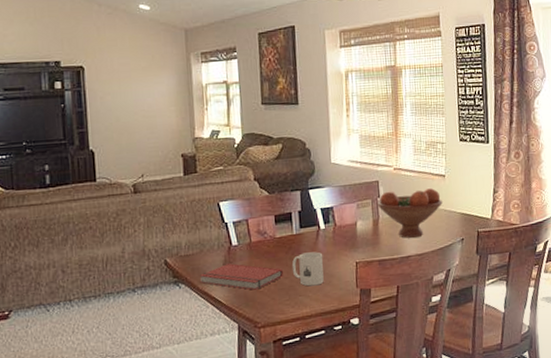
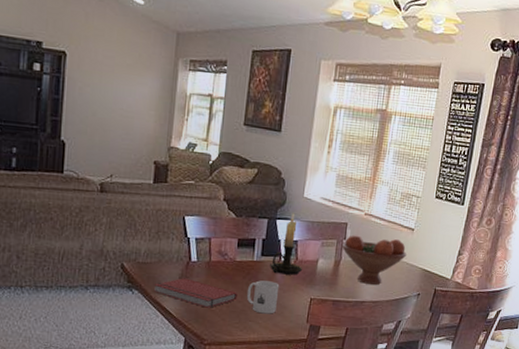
candle holder: none [310,180,343,244] -> present [270,213,303,275]

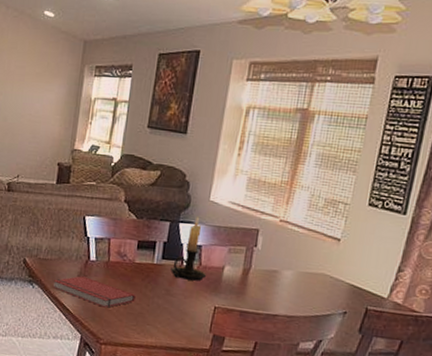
mug: present [246,280,280,314] -> none [145,284,181,320]
fruit bowl: present [341,235,406,285] -> none [251,242,330,298]

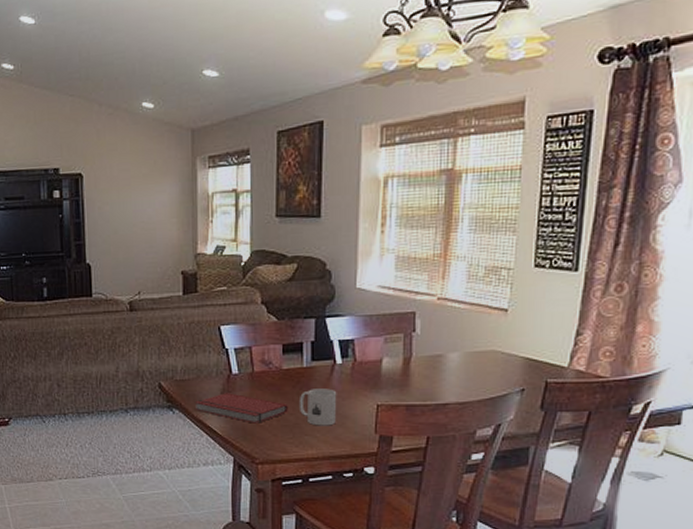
mug: none [145,284,181,320] -> present [298,388,337,426]
candle holder: present [171,216,207,281] -> none [323,308,364,380]

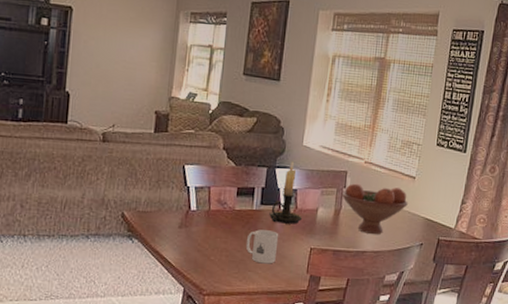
book: present [194,393,288,424] -> none [153,227,237,258]
candle holder: none [323,308,364,380] -> present [269,161,303,224]
fruit bowl: none [410,323,500,382] -> present [341,183,408,234]

